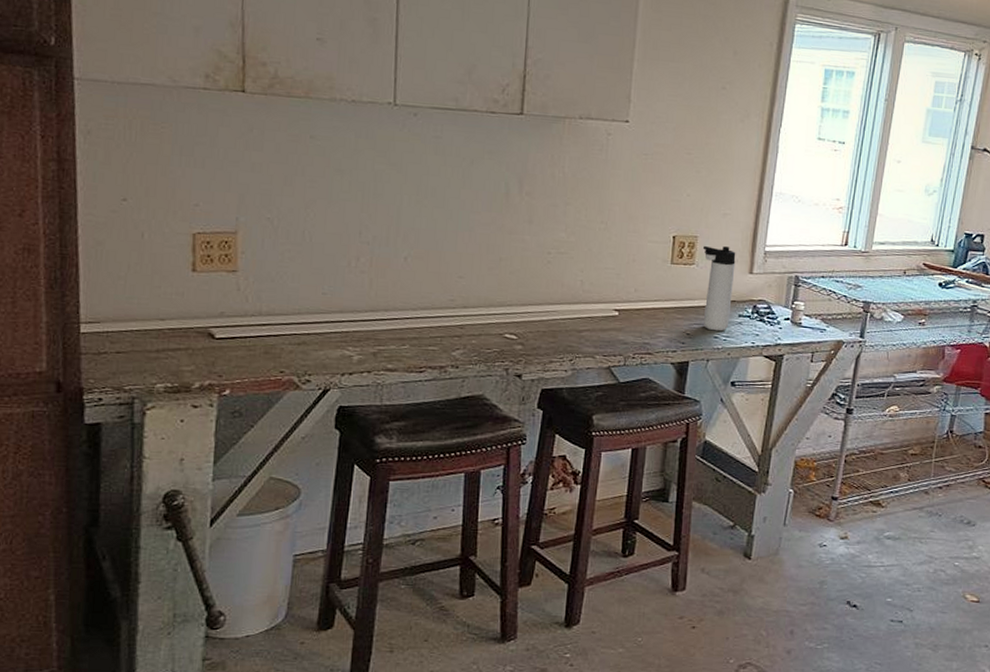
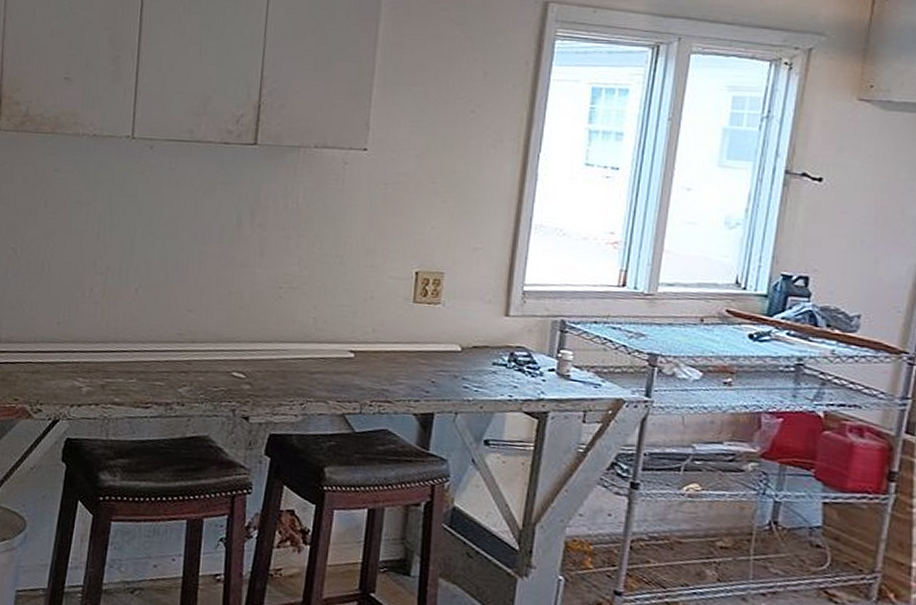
thermos bottle: present [702,245,736,332] -> none [449,283,489,381]

